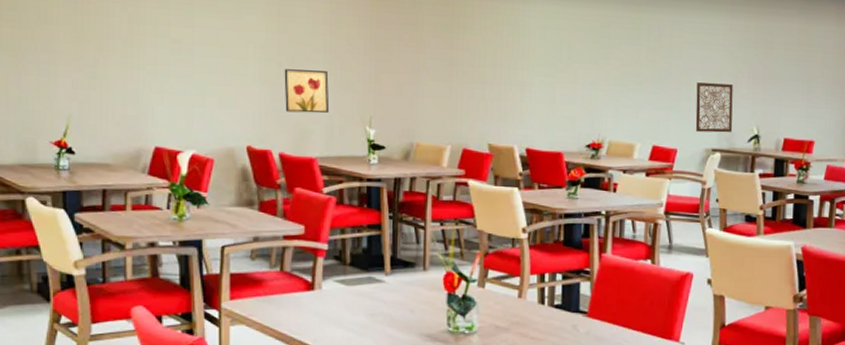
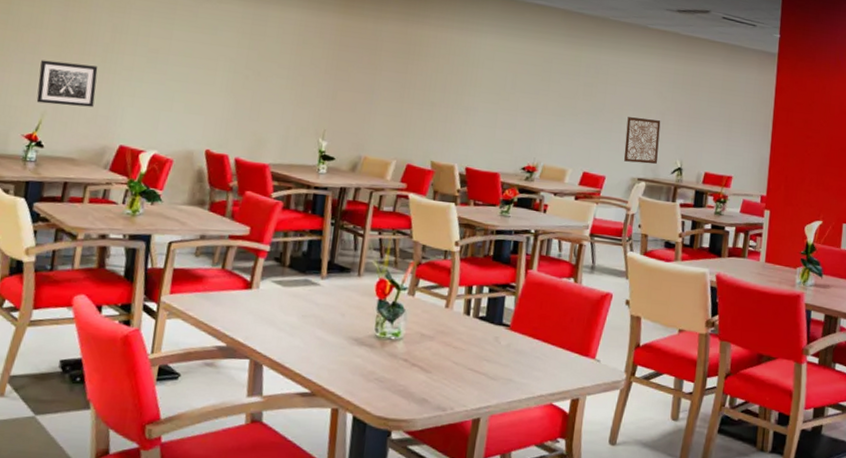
wall art: none [58,59,121,108] -> present [36,60,98,107]
wall art: present [284,69,330,114] -> none [246,82,290,124]

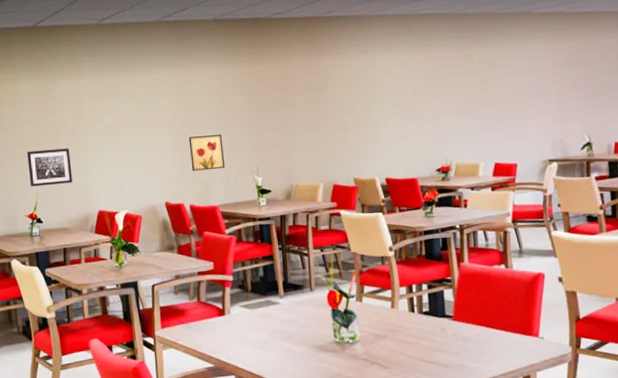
wall art: none [246,82,290,124] -> present [188,135,226,171]
wall art: present [624,117,661,164] -> none [528,100,566,146]

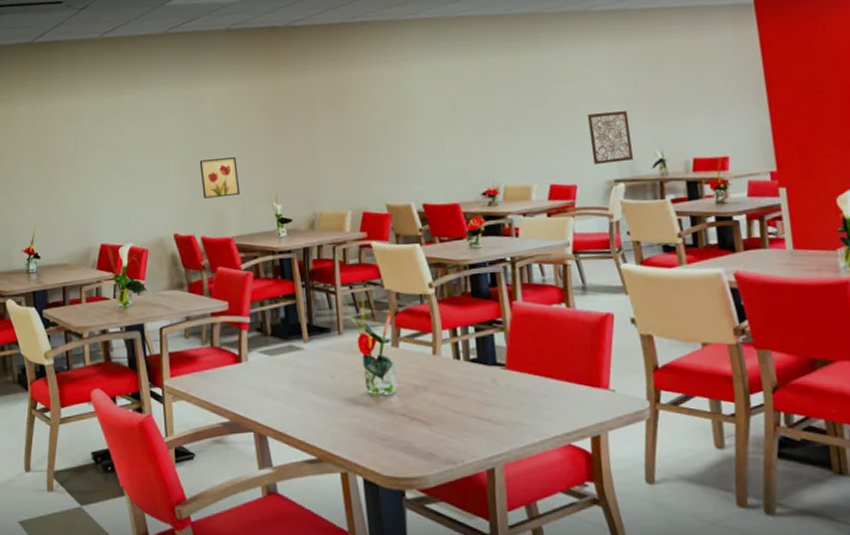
wall art: present [27,148,73,187] -> none [24,175,73,219]
wall art: none [528,100,566,146] -> present [587,111,634,164]

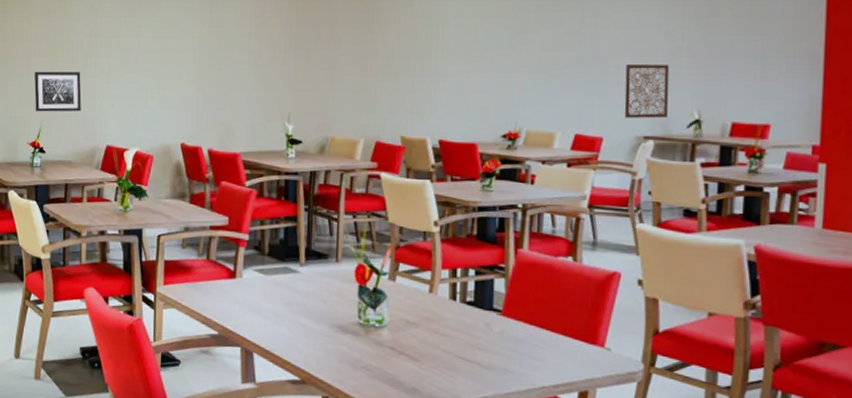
wall art: none [24,175,73,219] -> present [34,71,82,112]
wall art: present [199,157,241,199] -> none [213,71,253,111]

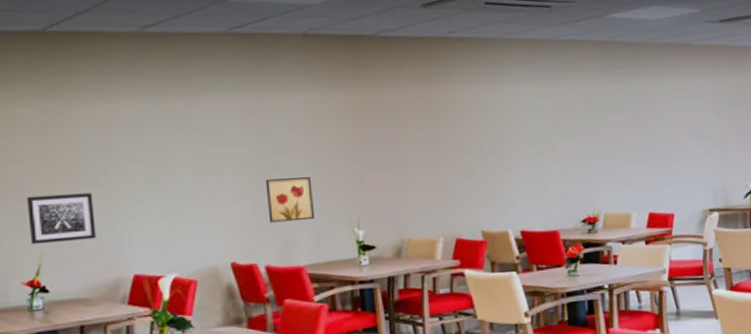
wall art: none [213,71,253,111] -> present [265,177,315,223]
wall art: present [624,63,670,119] -> none [686,143,728,194]

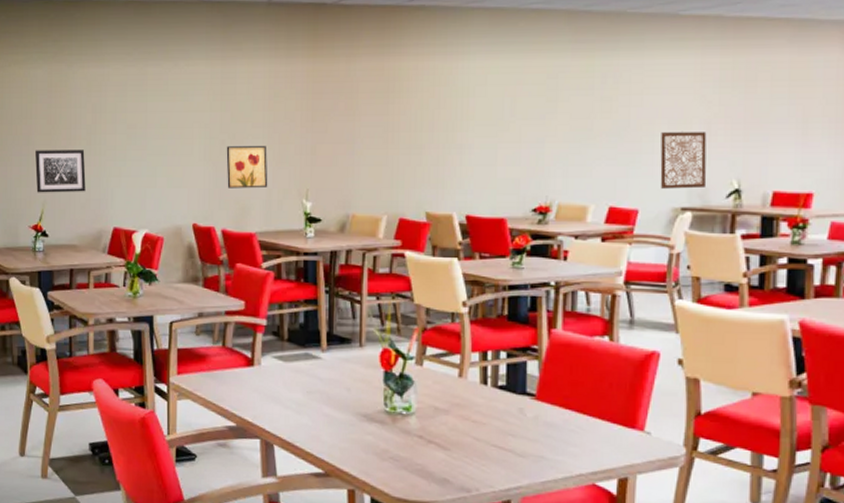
wall art: none [686,143,728,194] -> present [660,131,707,189]

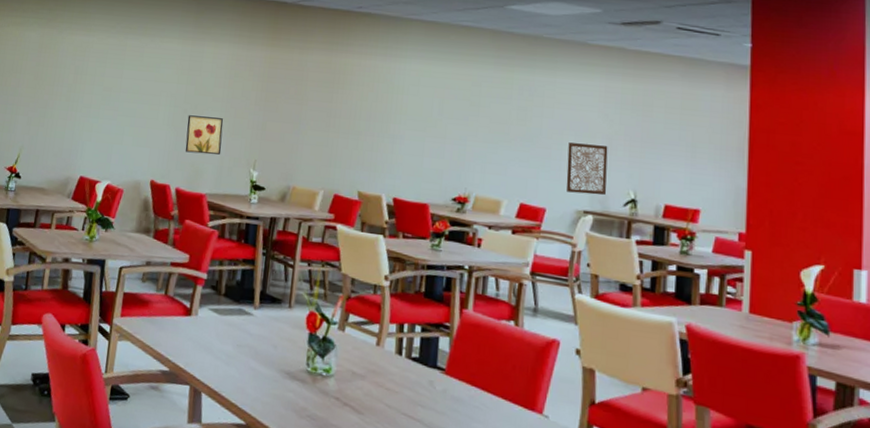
wall art: present [35,150,86,193] -> none [16,101,64,142]

